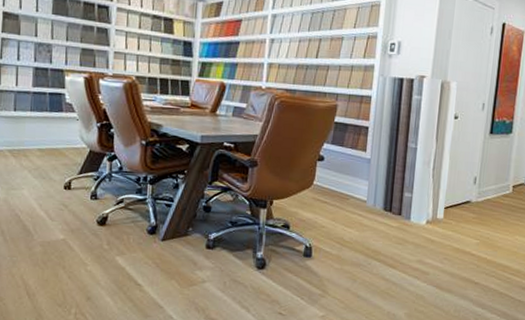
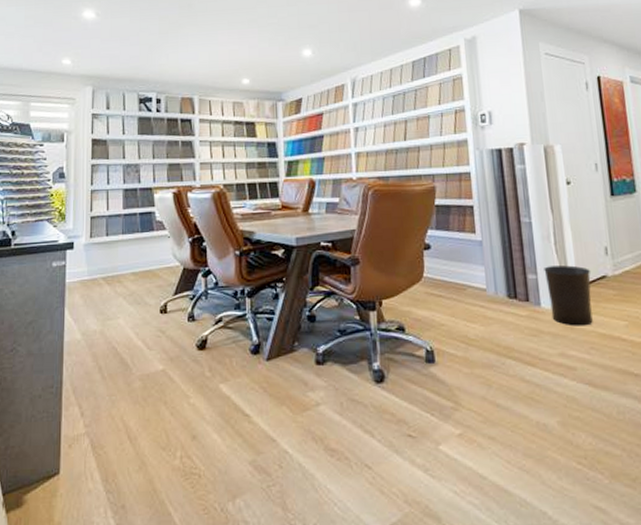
waste bin: none [417,188,459,240] -> present [544,265,593,326]

